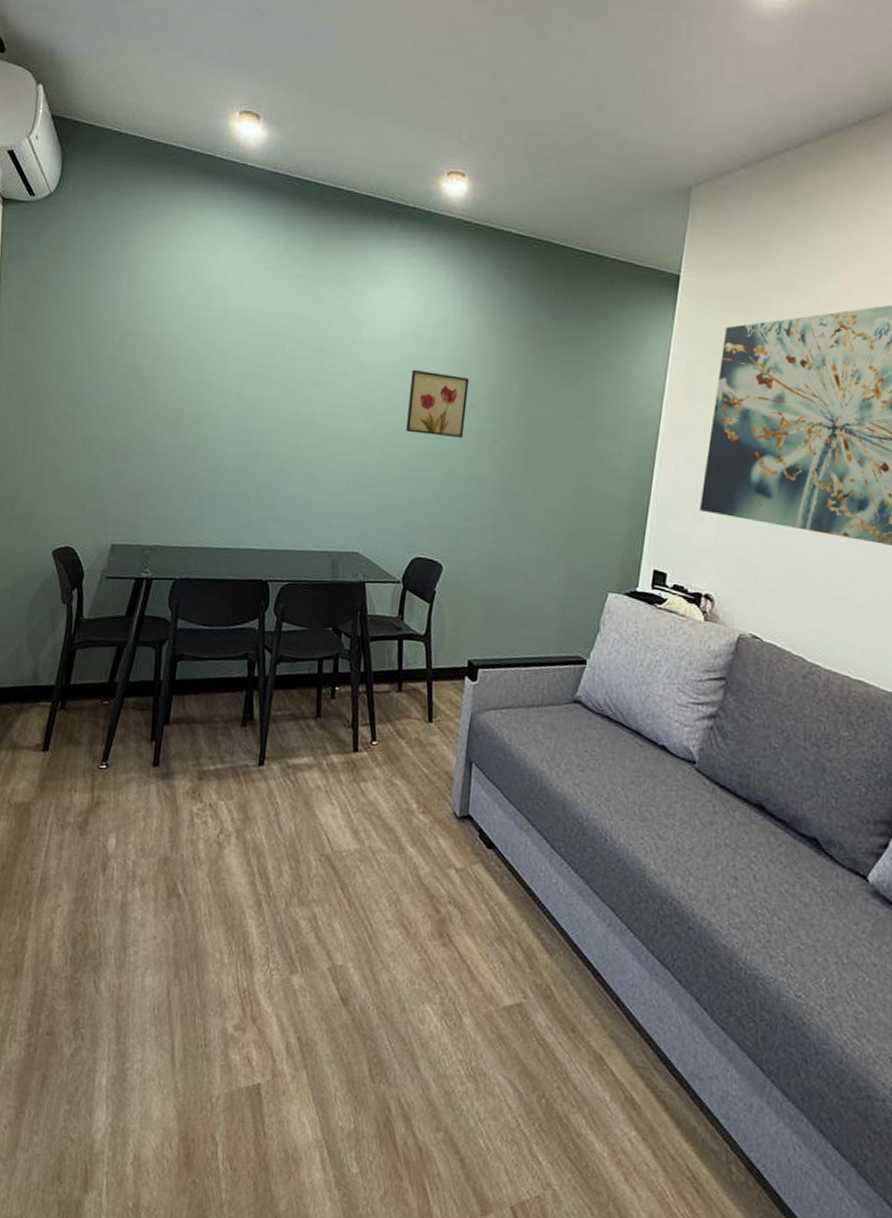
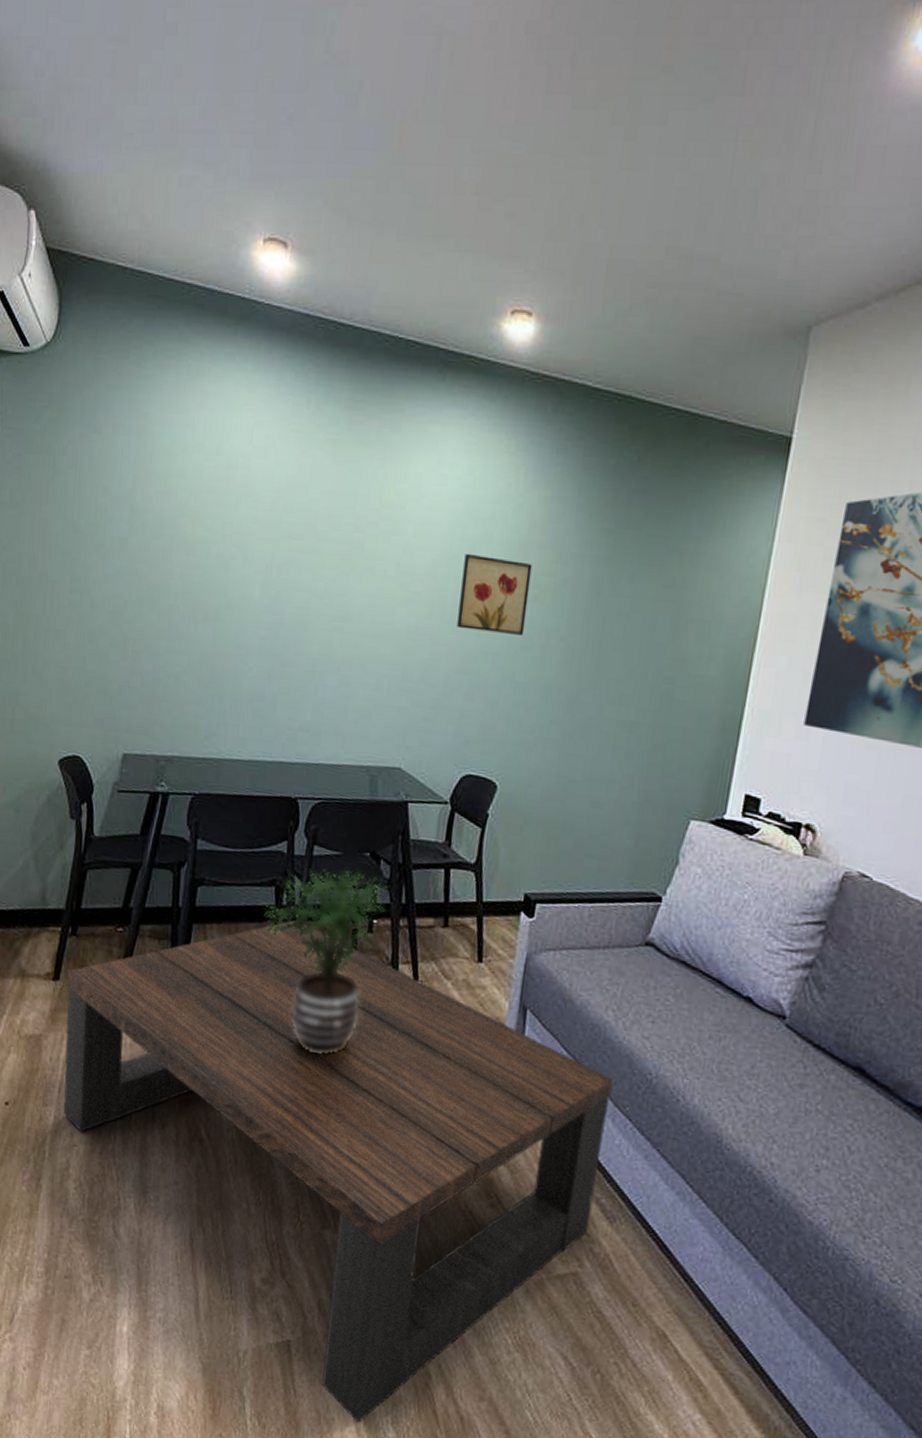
coffee table: none [49,689,549,1161] -> present [63,920,613,1423]
potted plant: none [236,642,350,811] -> present [263,868,389,1055]

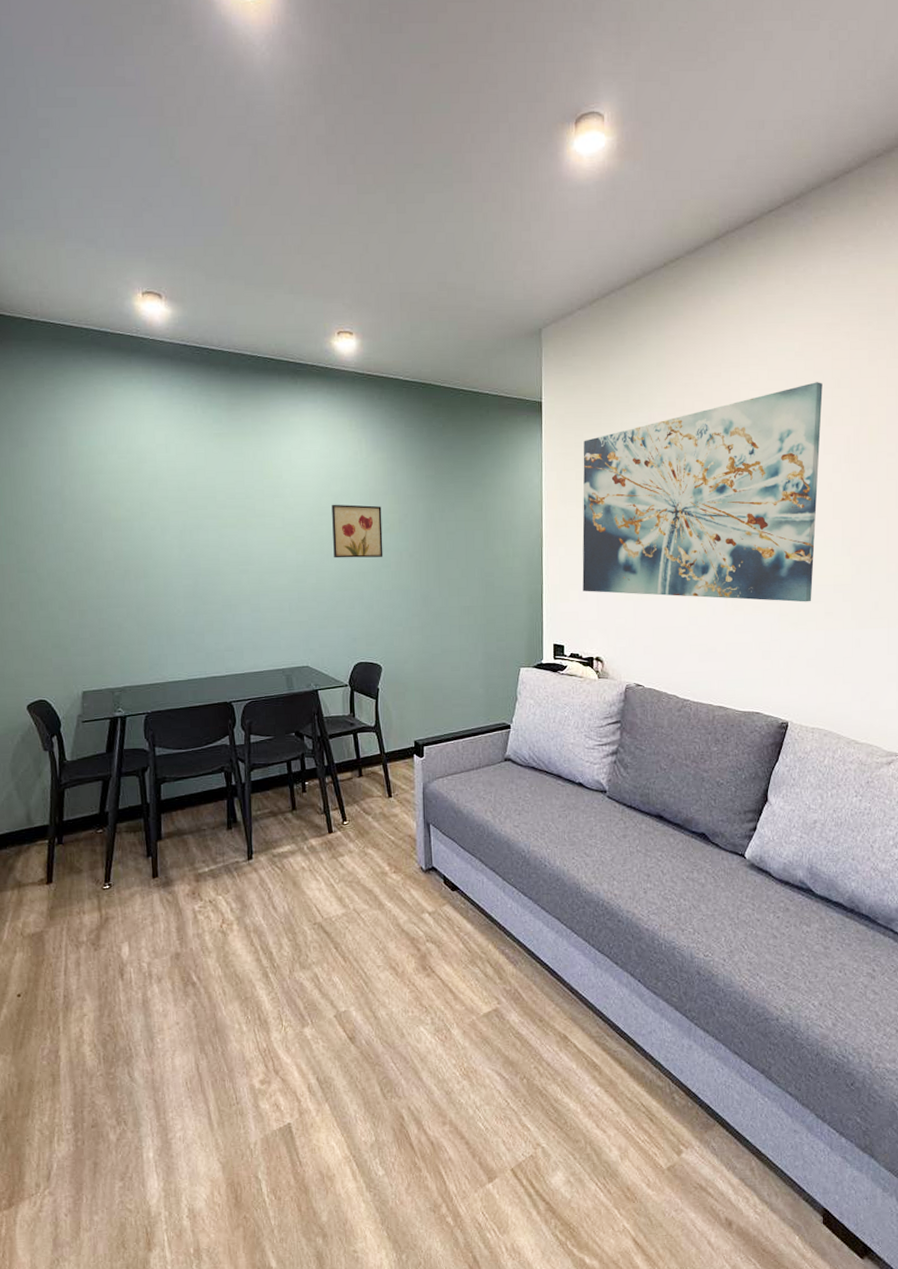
coffee table: present [63,920,613,1423] -> none [57,795,500,1172]
potted plant: present [263,868,389,1055] -> none [217,748,316,893]

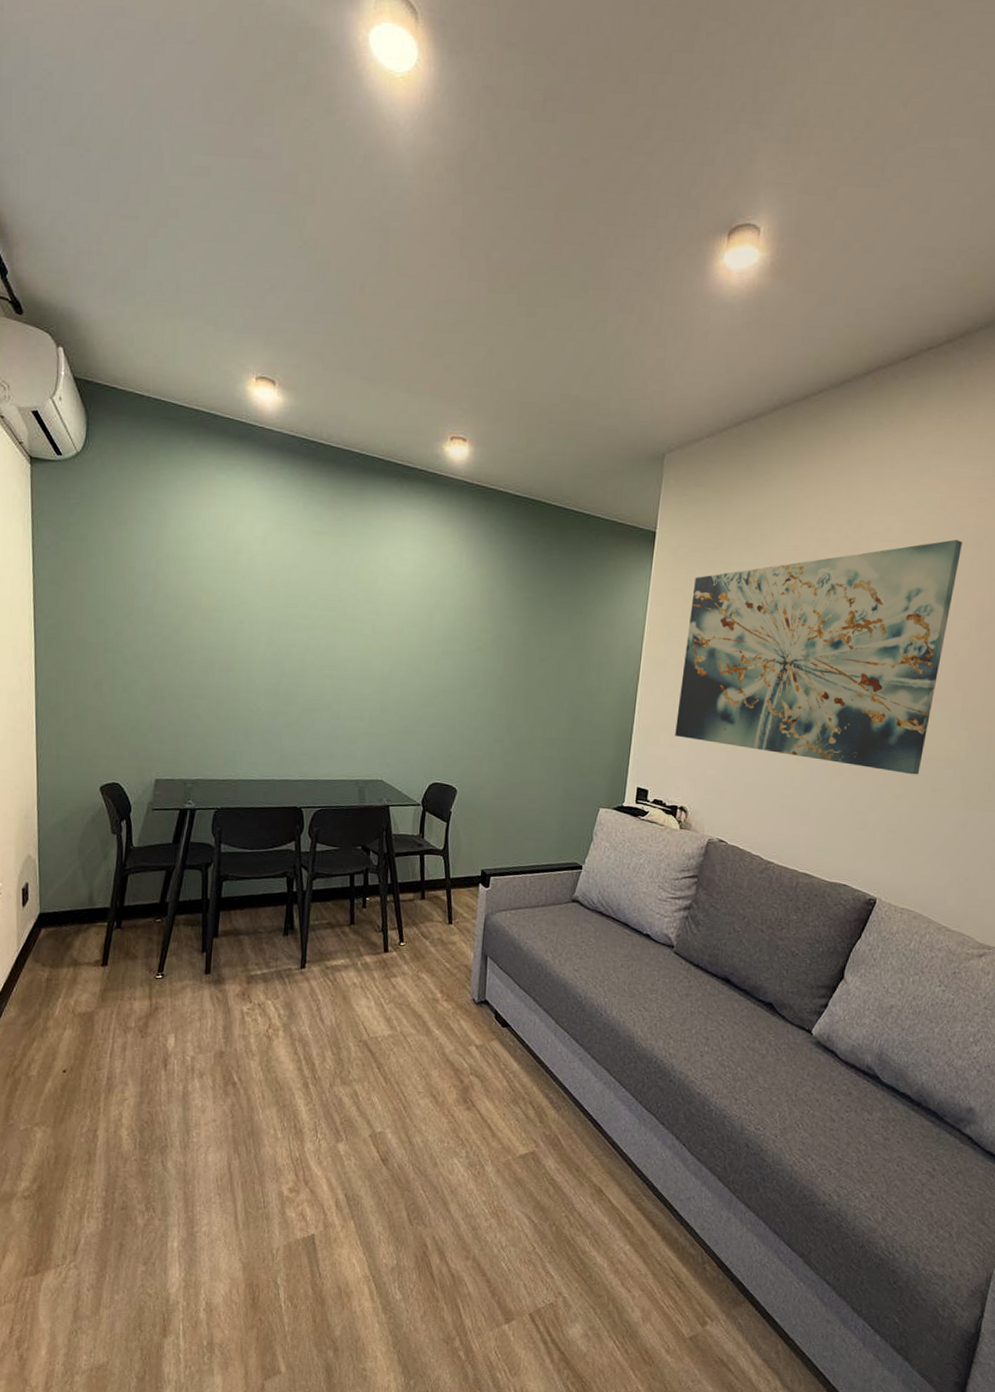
wall art: present [332,504,383,558] -> none [421,616,475,677]

